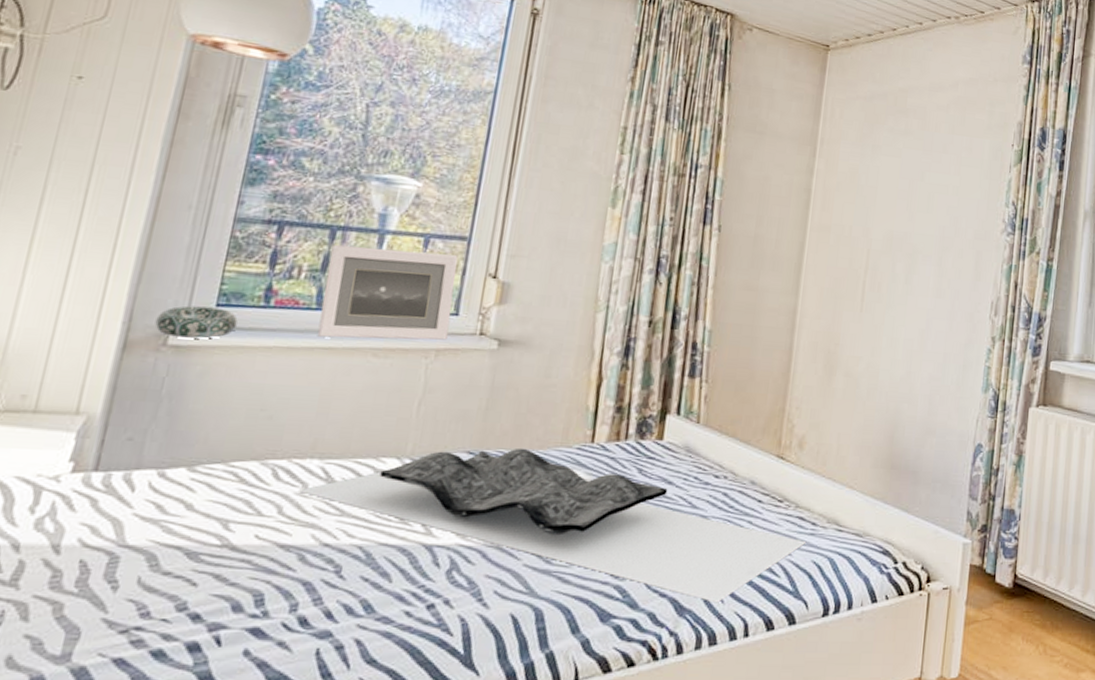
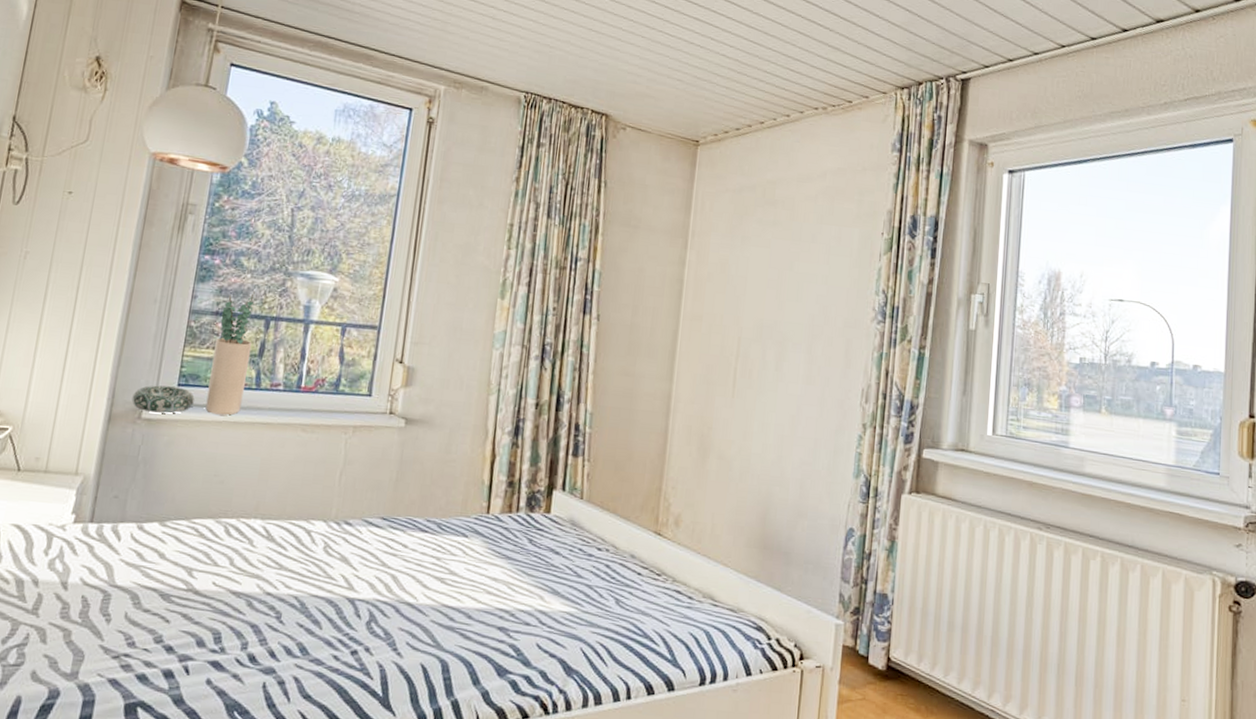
vase: none [251,196,320,340] -> present [205,291,257,416]
throw blanket: present [297,447,807,603] -> none [245,516,684,666]
picture frame: present [317,245,458,341] -> none [257,333,370,418]

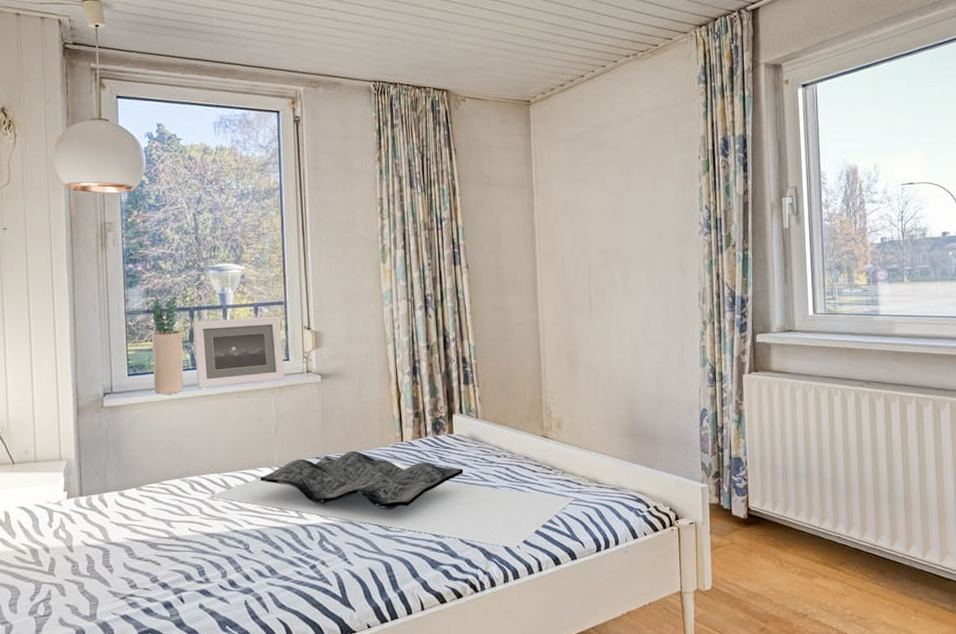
decorative bowl: present [131,385,196,414] -> none [93,377,145,401]
throw blanket: none [245,516,684,666] -> present [209,450,576,549]
picture frame: none [257,333,370,418] -> present [193,317,285,388]

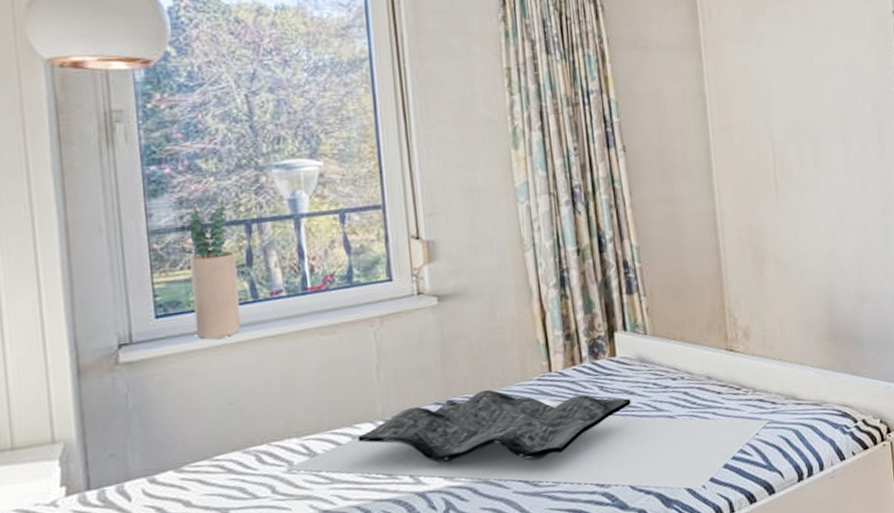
picture frame: present [193,317,285,388] -> none [252,225,387,327]

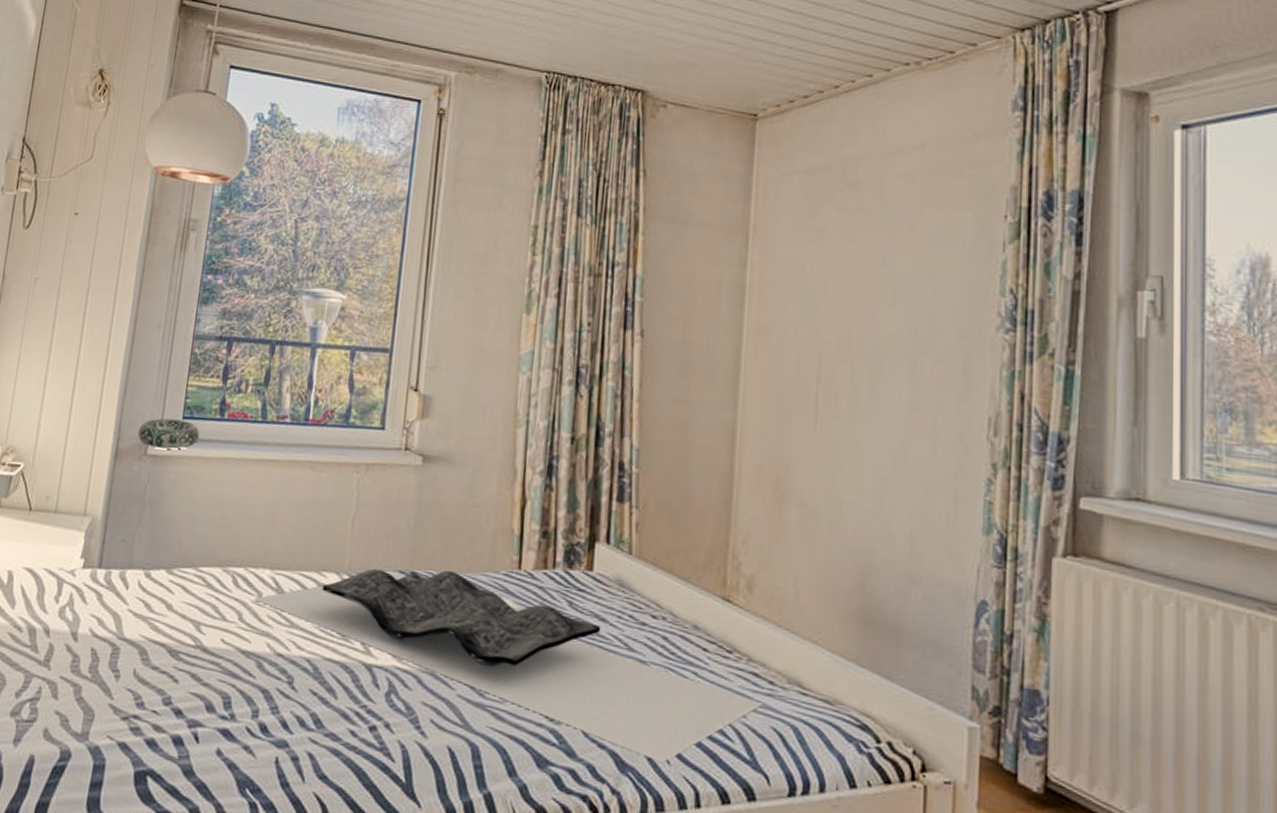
decorative bowl: none [101,319,183,355] -> present [137,418,201,450]
vase: present [188,195,241,340] -> none [210,312,261,452]

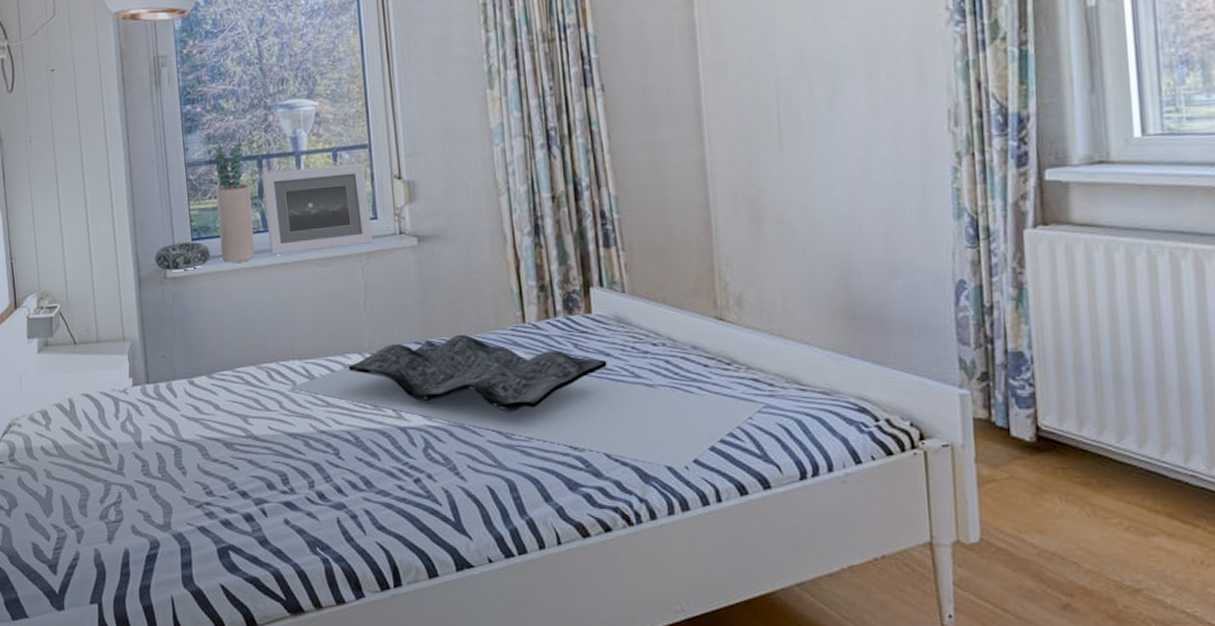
vase: none [210,312,261,452] -> present [214,132,255,263]
picture frame: none [263,359,382,455] -> present [262,163,373,255]

